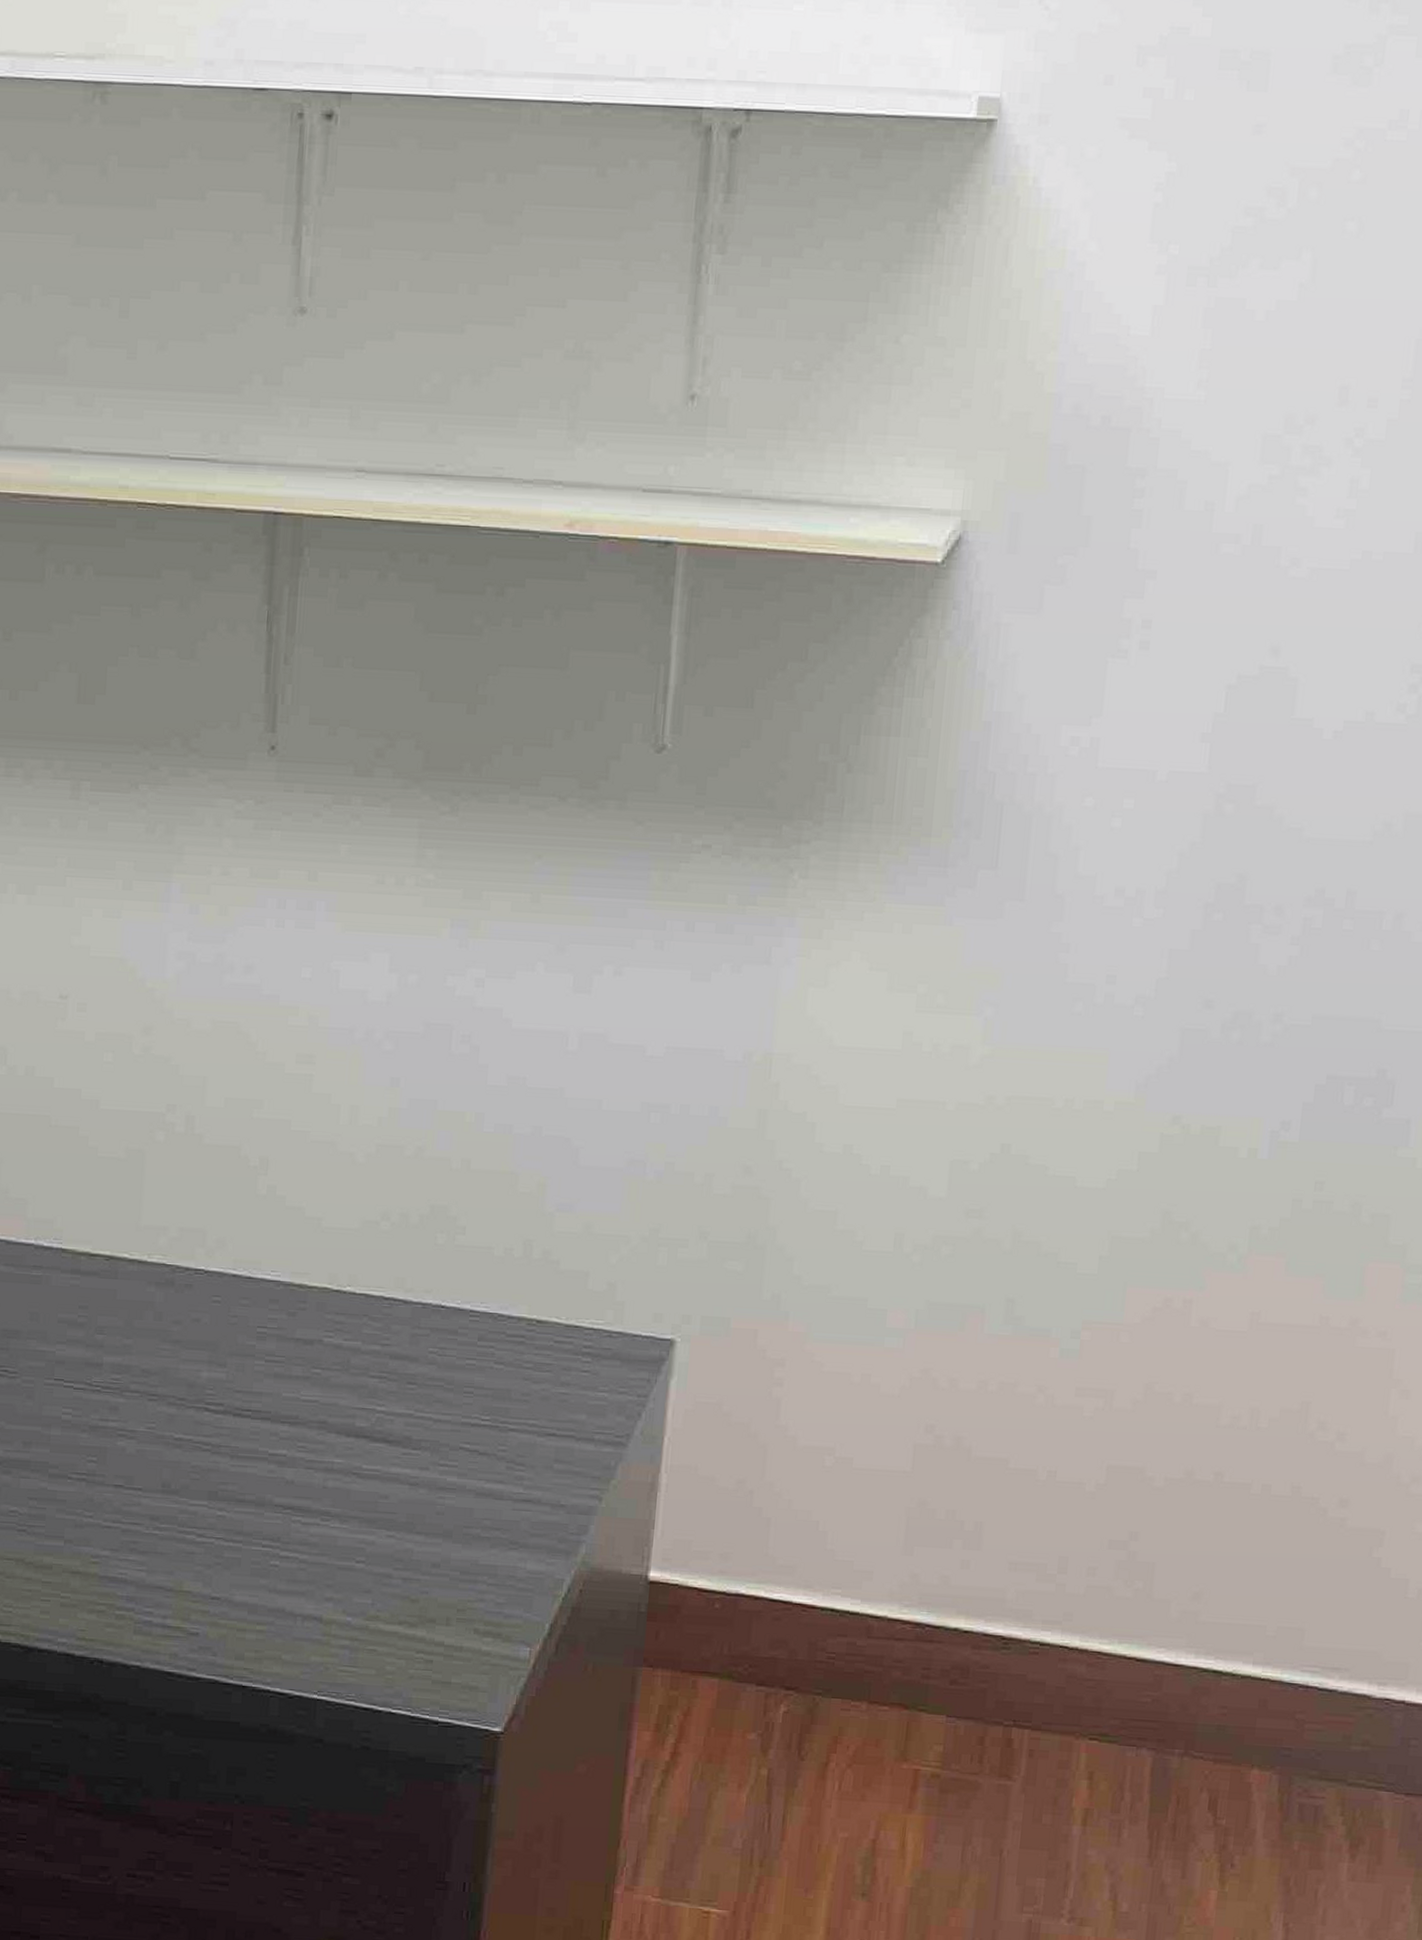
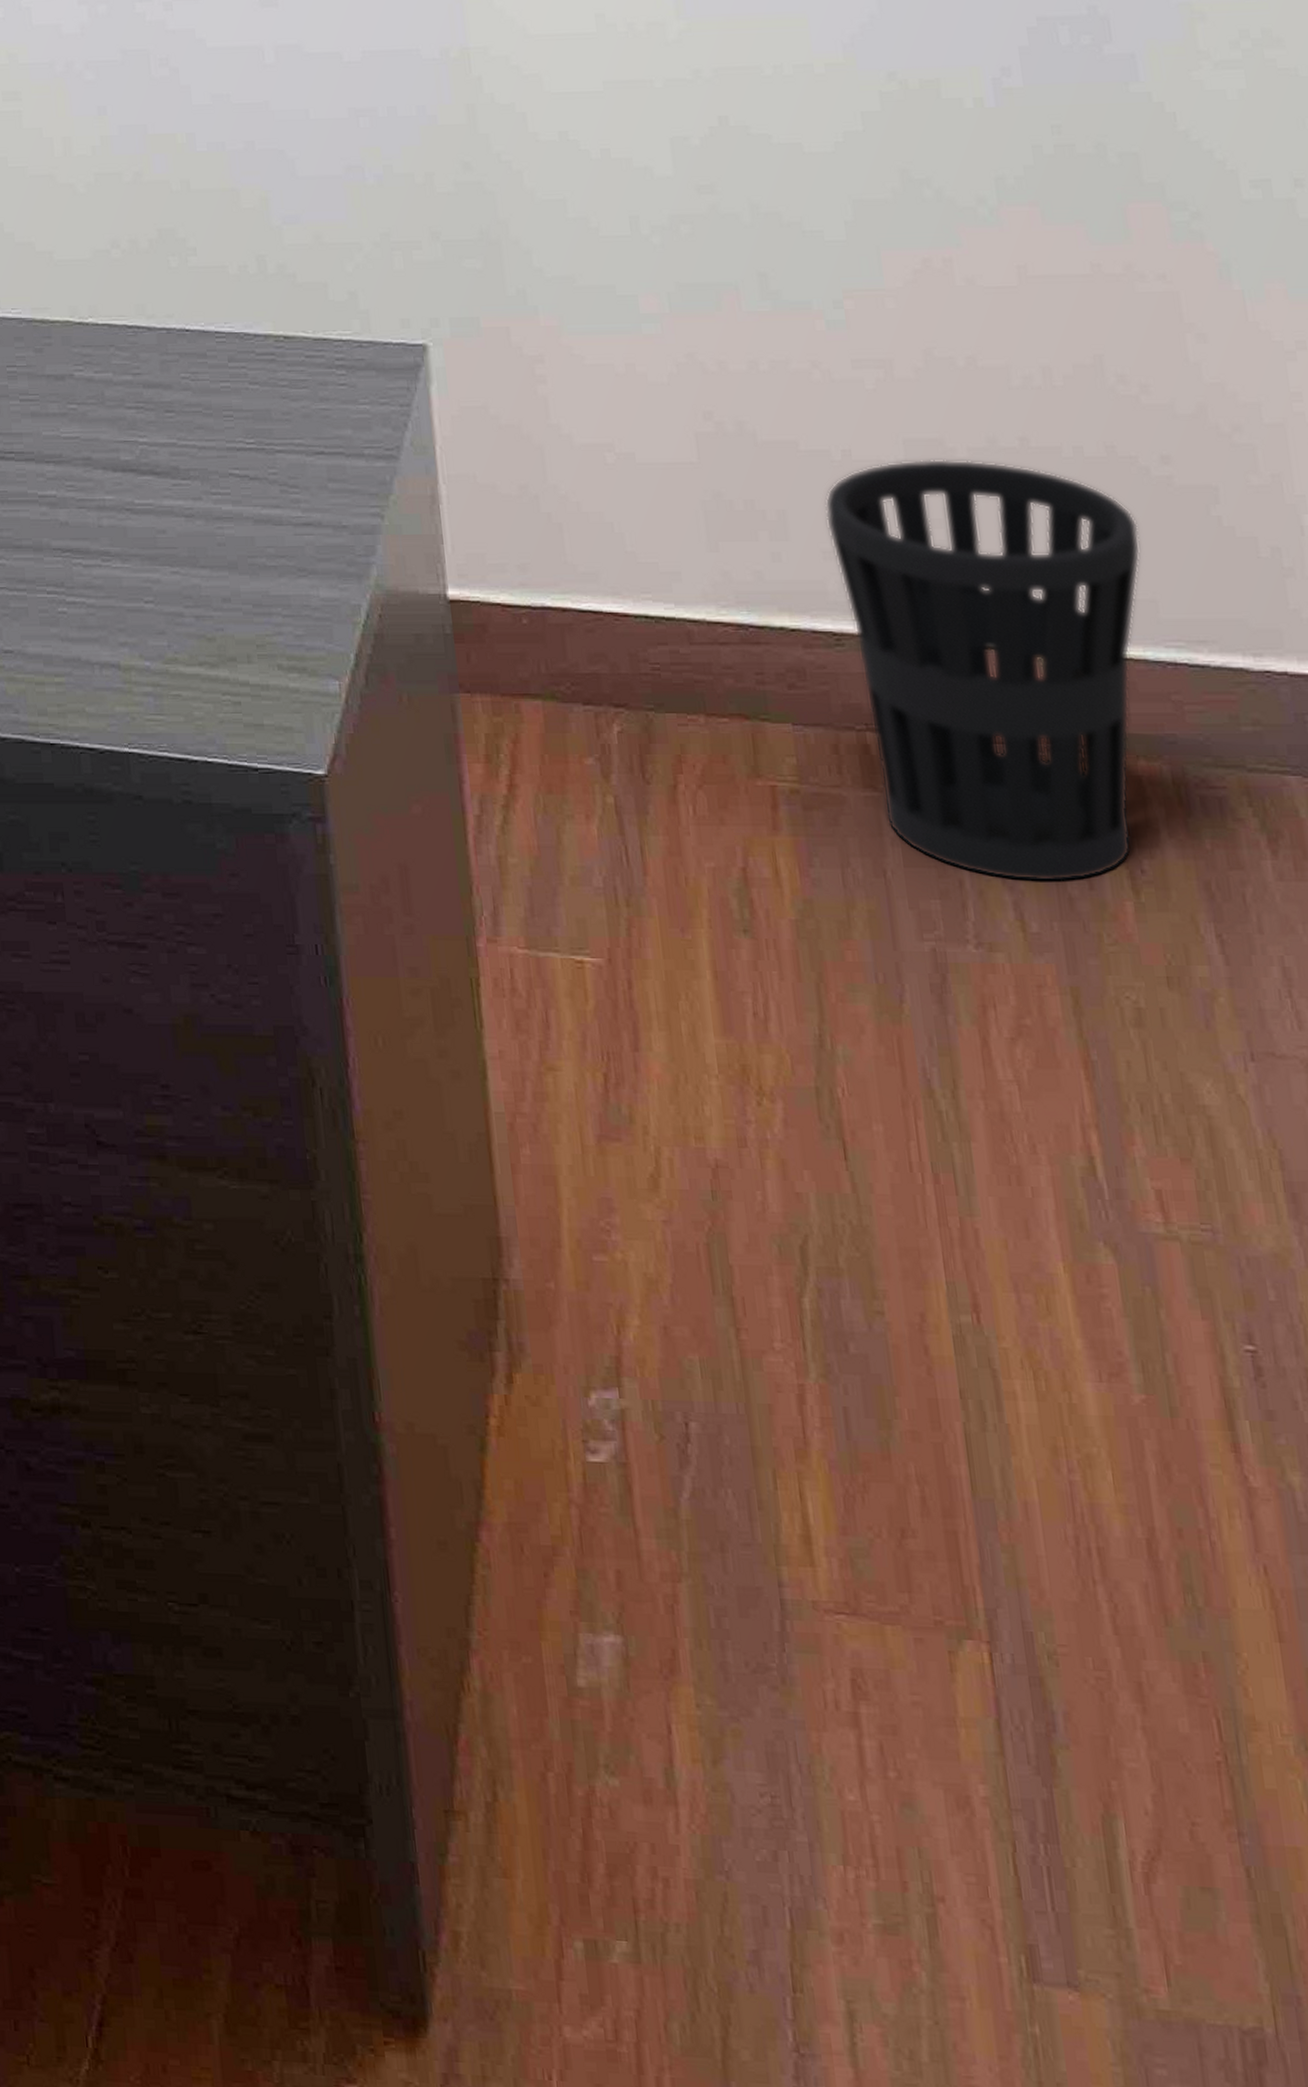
wastebasket: none [1013,1485,1304,1870] -> present [825,458,1141,883]

